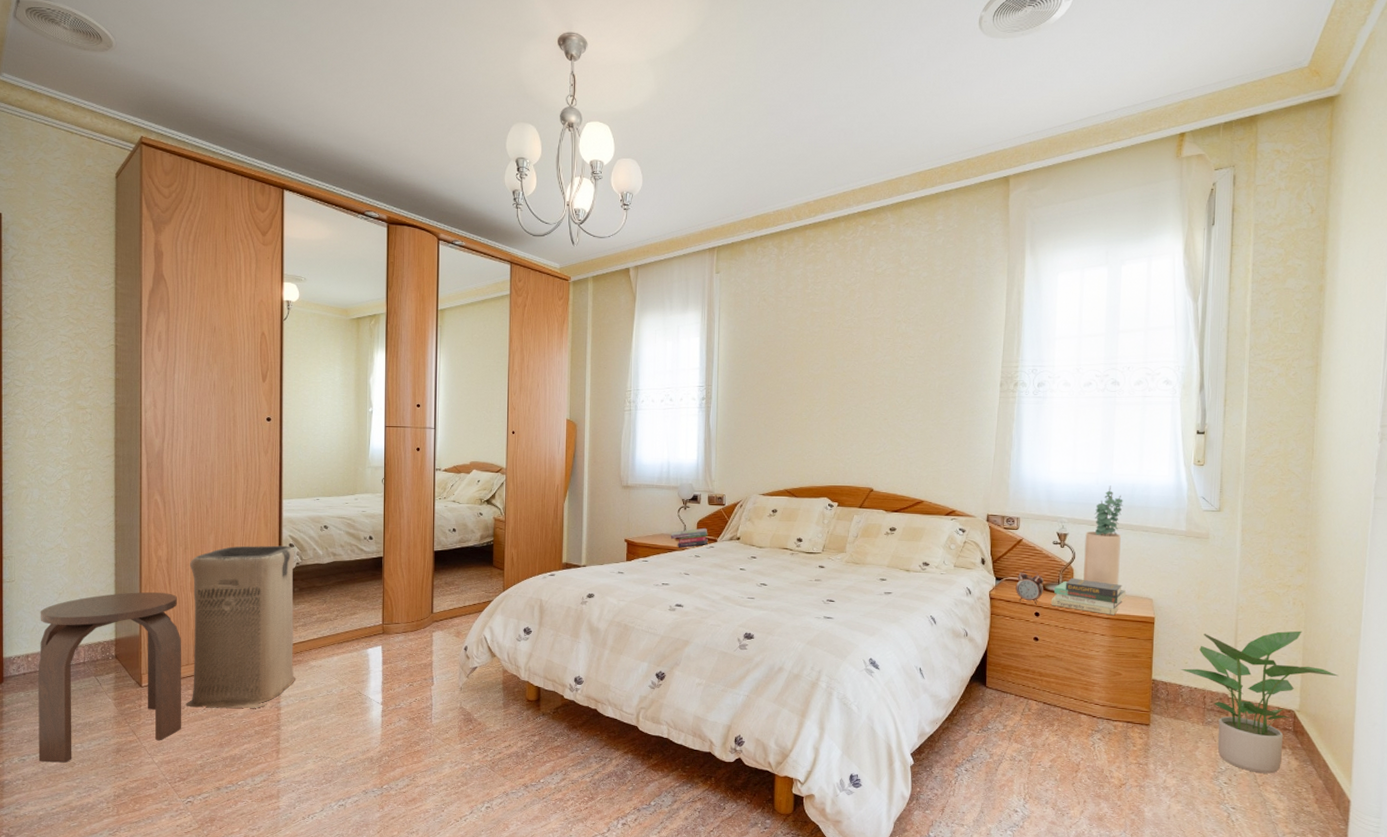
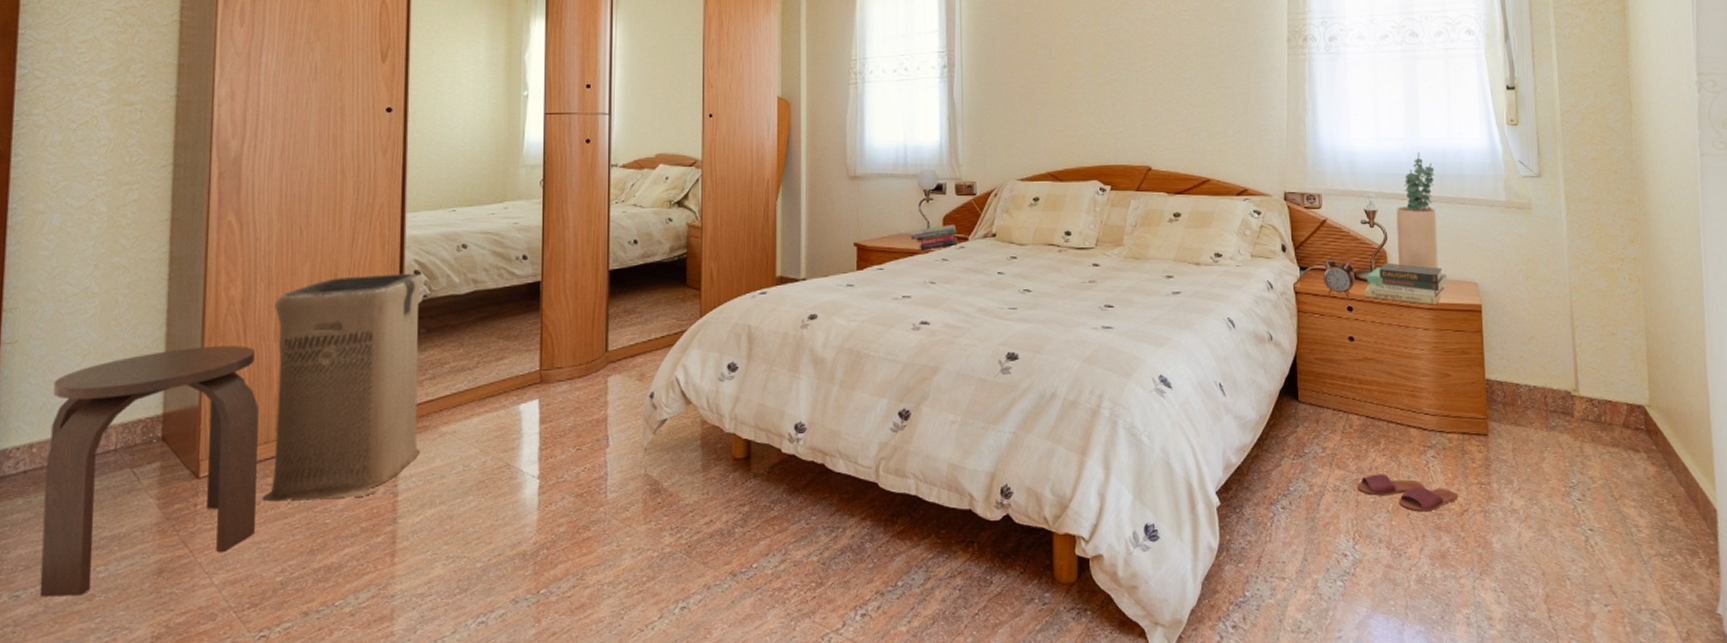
slippers: none [1031,749,1119,782] -> present [1358,473,1459,511]
potted plant: present [1180,630,1339,774] -> none [1515,311,1687,485]

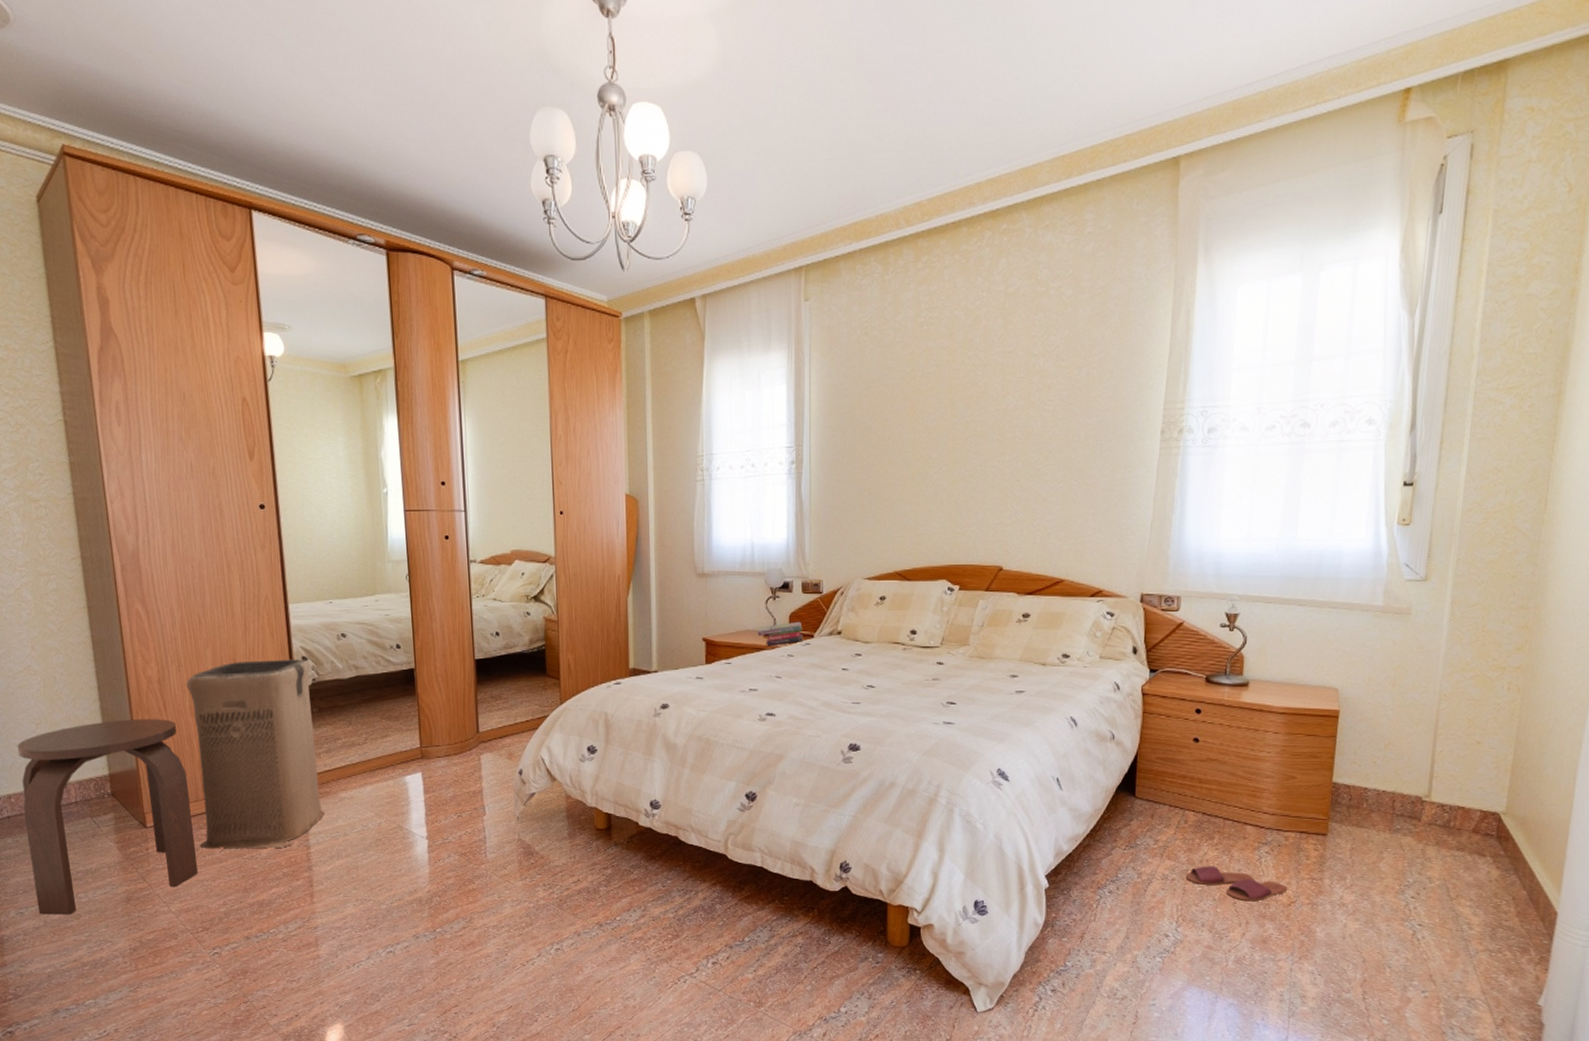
alarm clock: present [1323,255,1356,296] -> none [1173,659,1208,699]
books: present [1364,262,1447,305] -> none [1215,666,1306,710]
vase: present [1396,152,1439,269] -> none [1256,553,1308,674]

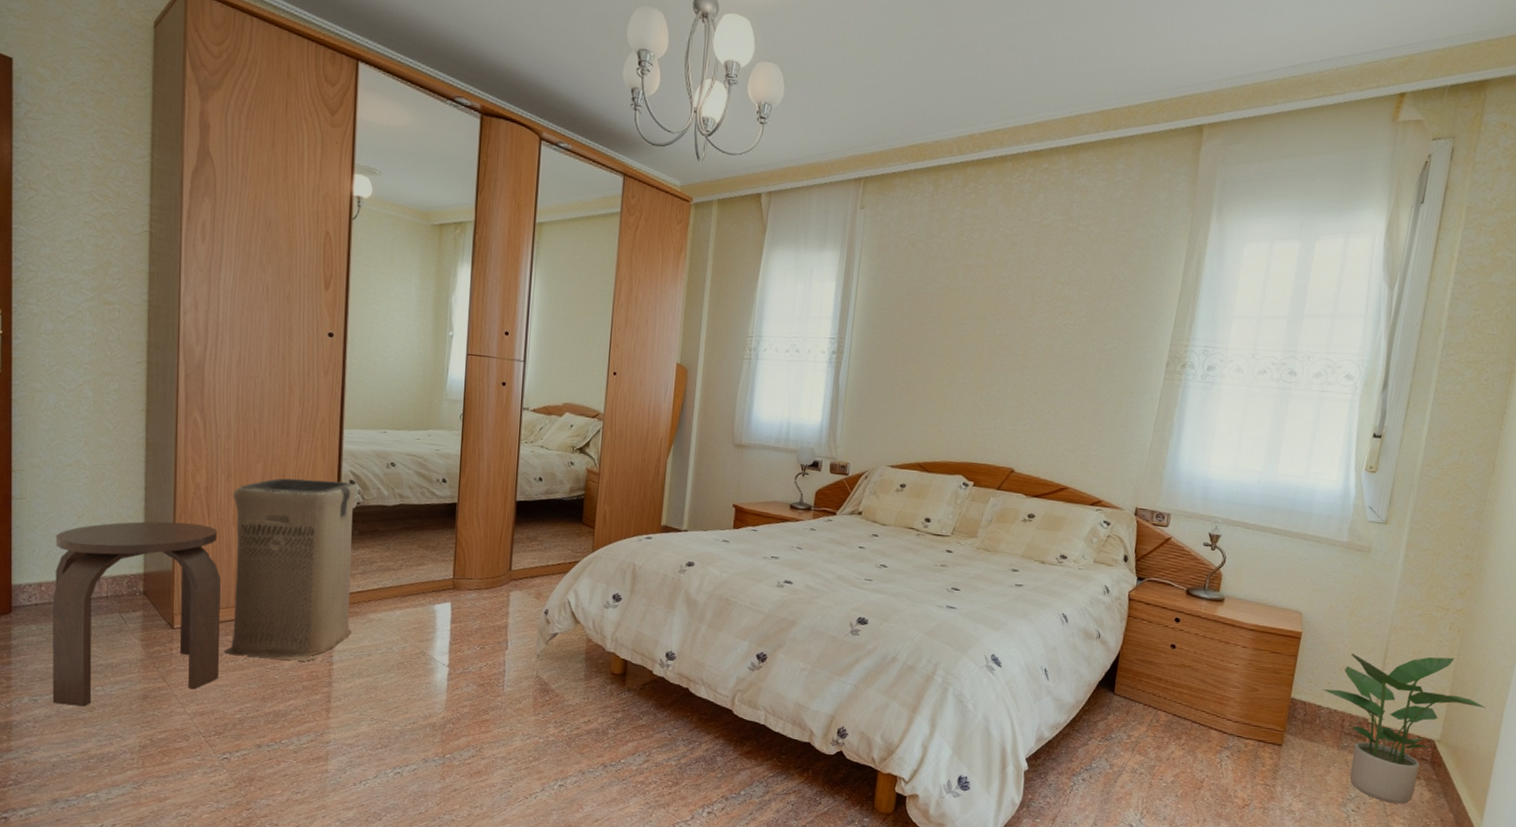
books: present [757,621,803,646] -> none [784,498,827,519]
slippers: present [1186,866,1288,900] -> none [1153,763,1244,801]
potted plant: none [1367,720,1556,885] -> present [1322,654,1486,804]

